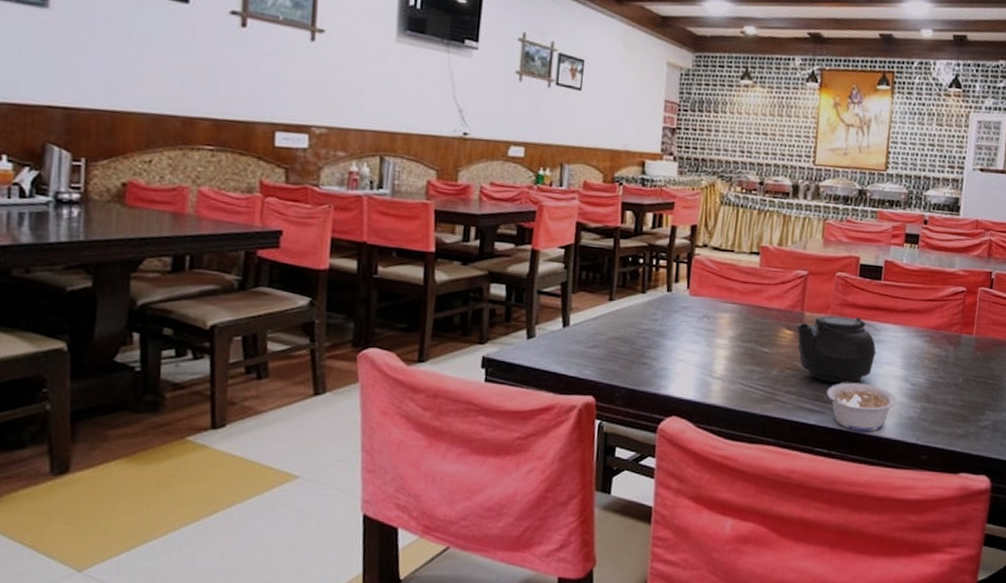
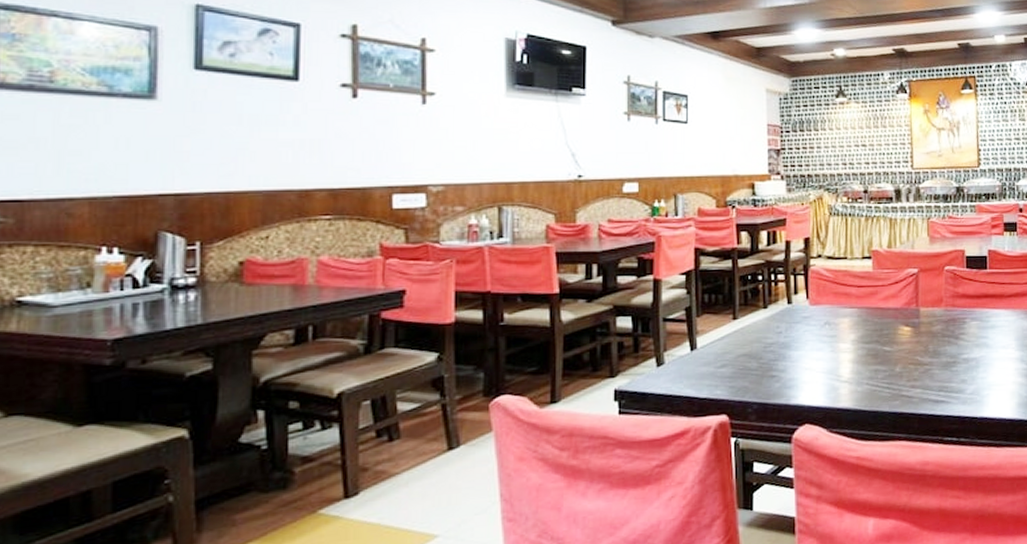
teapot: present [796,316,881,384] -> none [913,307,993,372]
legume: present [824,382,897,432] -> none [947,368,1016,416]

